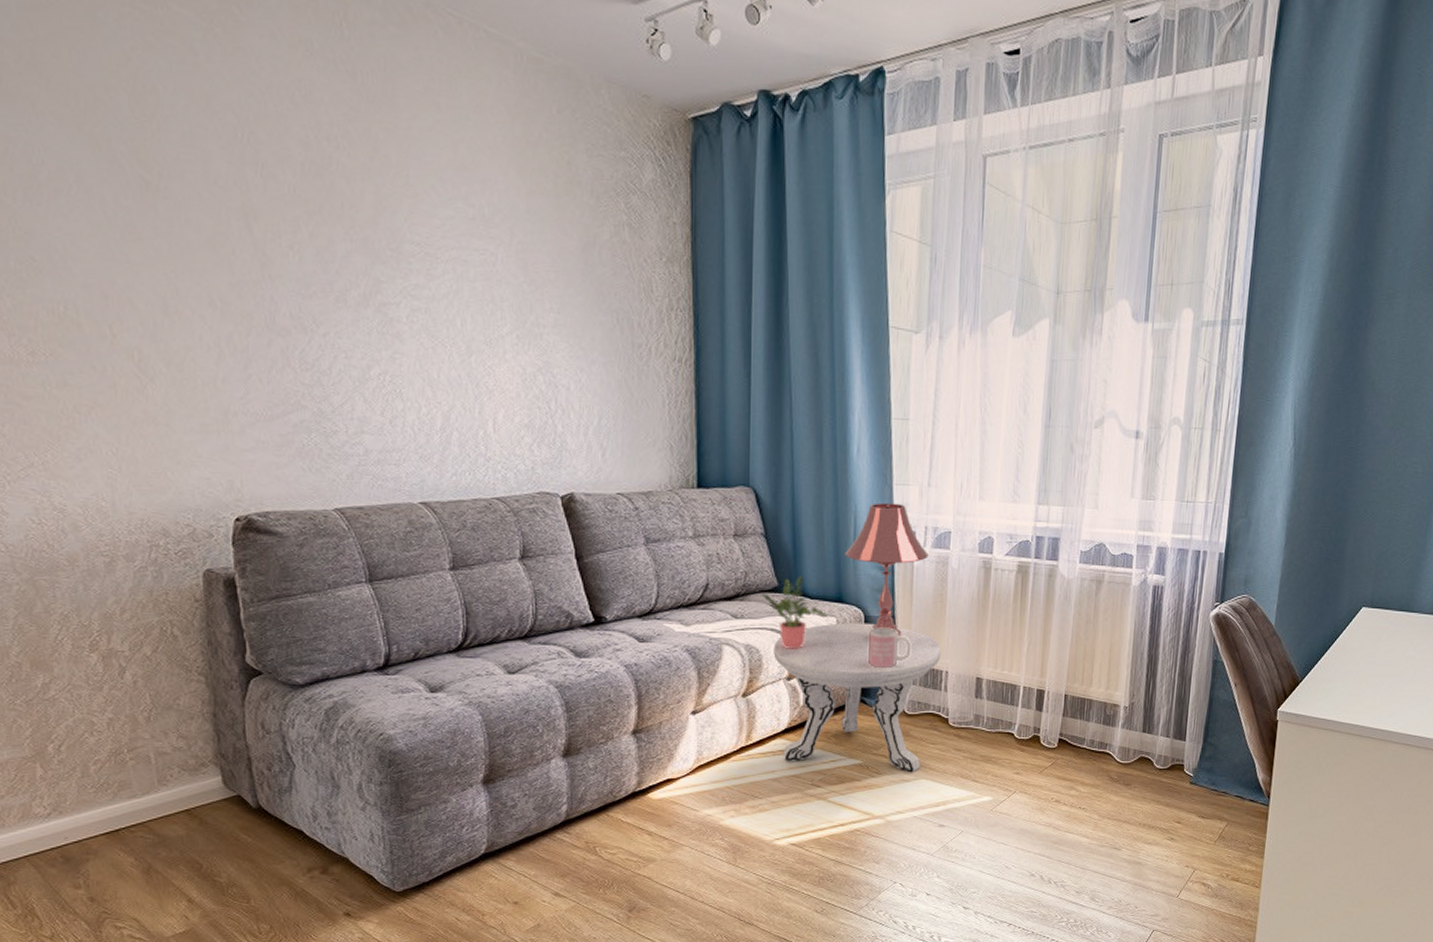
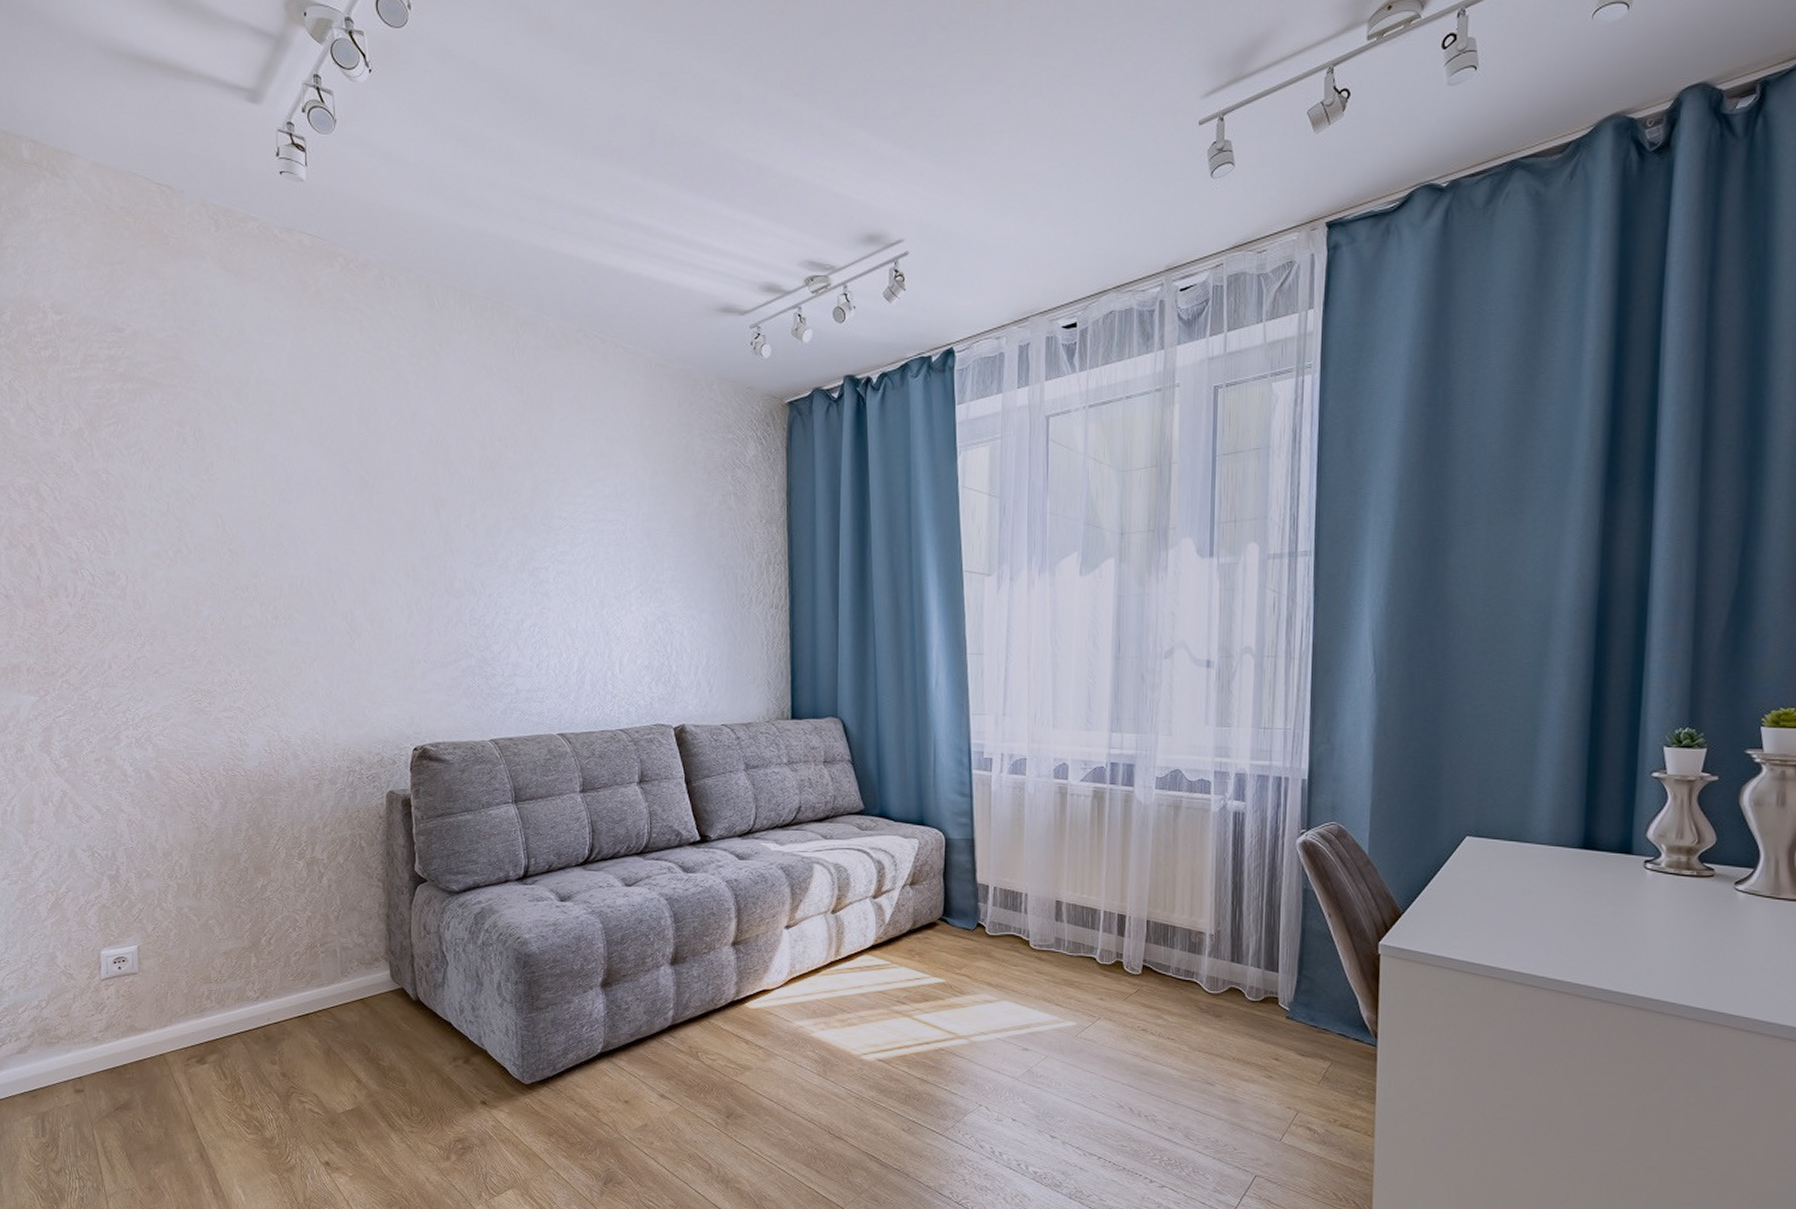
potted plant: present [762,575,827,649] -> none [850,799,909,869]
side table: present [773,623,941,773] -> none [860,844,1020,994]
table lamp: present [845,502,929,638] -> none [925,731,1005,860]
mug: present [868,627,912,669] -> none [950,849,991,890]

